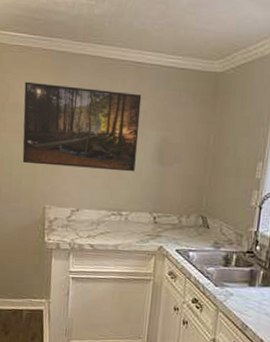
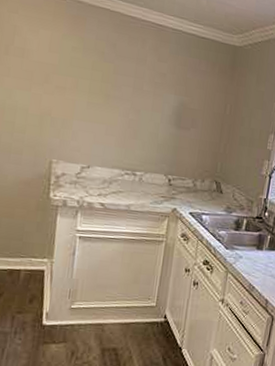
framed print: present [22,81,142,172] -> none [27,26,162,133]

